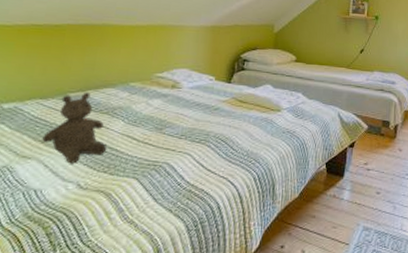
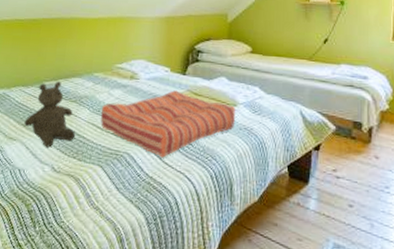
seat cushion: none [137,98,280,165] -> present [100,90,236,158]

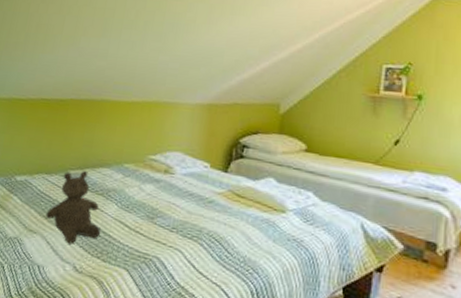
seat cushion: present [100,90,236,158] -> none [129,189,284,267]

